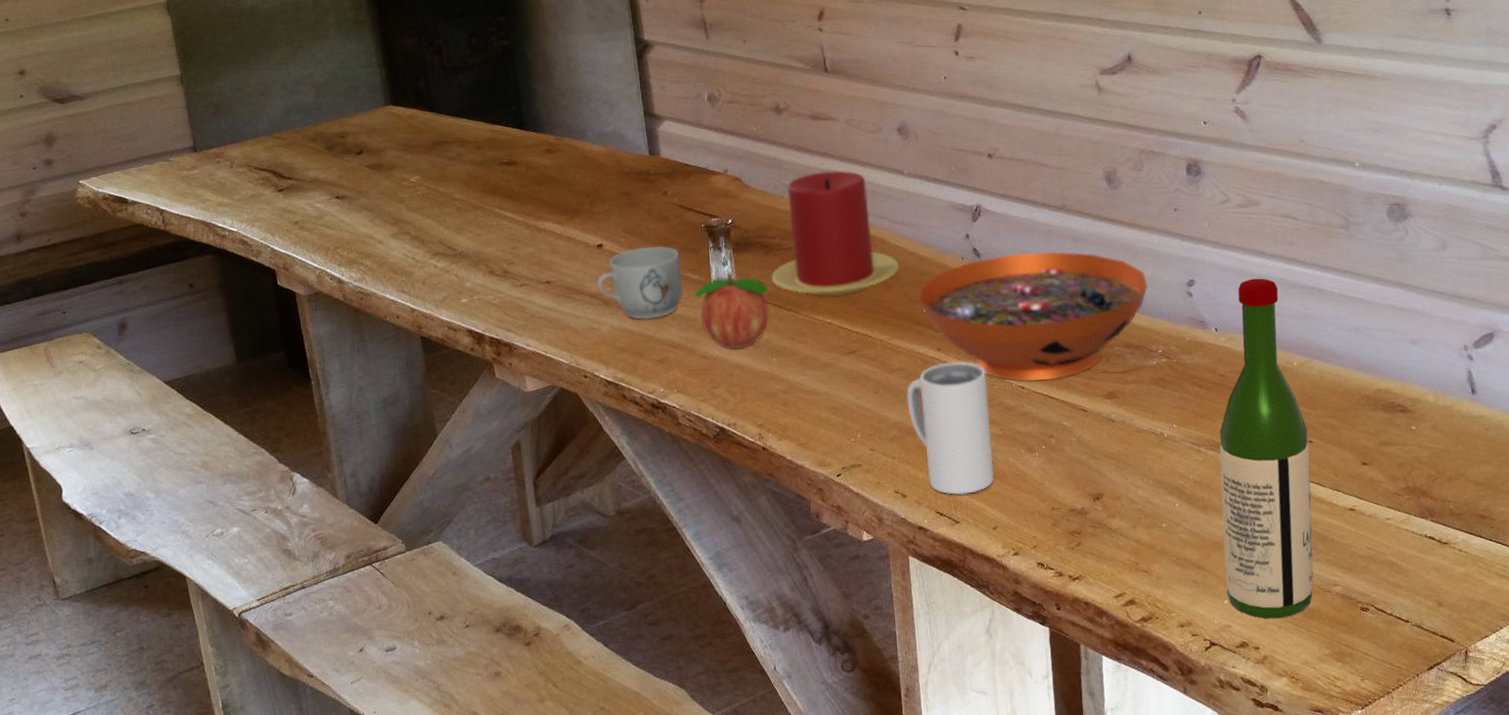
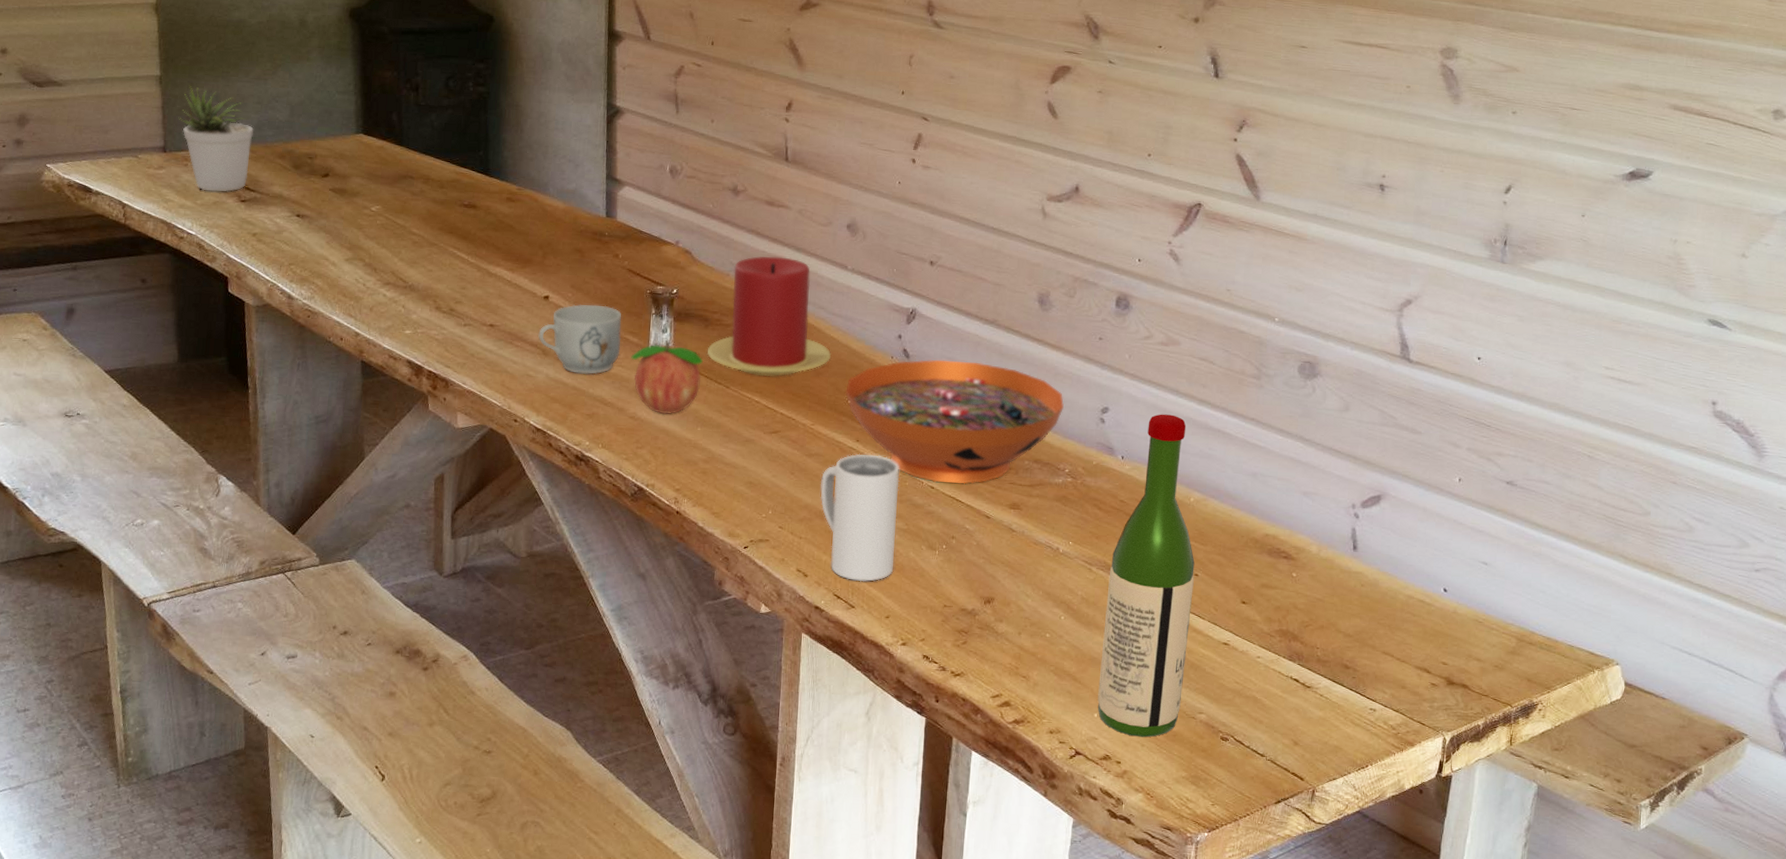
potted plant: none [204,81,282,185] -> present [178,86,254,192]

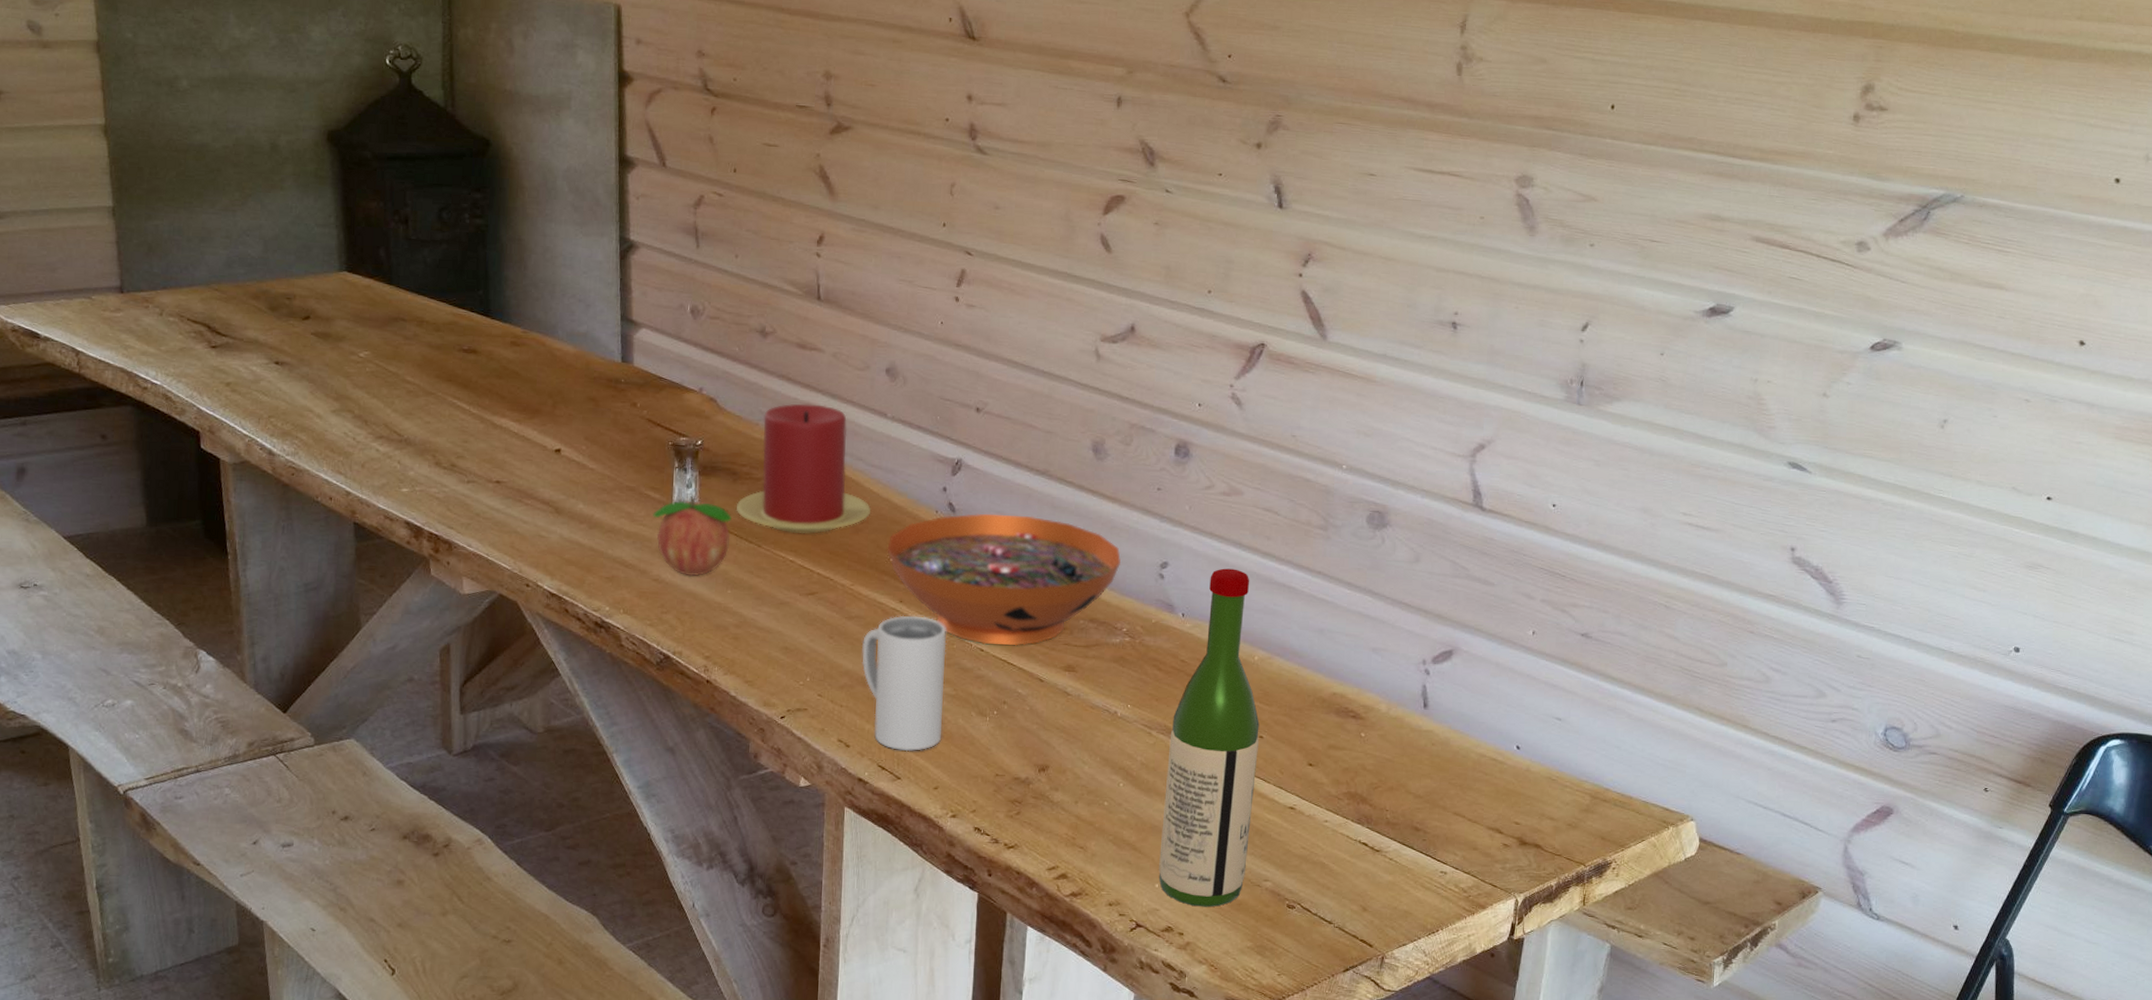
potted plant: present [178,86,254,192] -> none [135,218,222,337]
mug: present [538,304,622,374] -> none [550,458,642,534]

